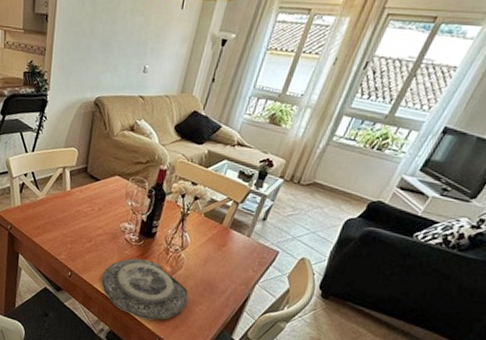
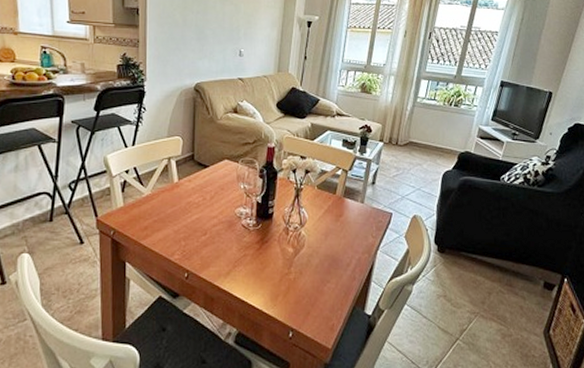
plate: present [101,258,188,320] -> none [223,244,315,311]

